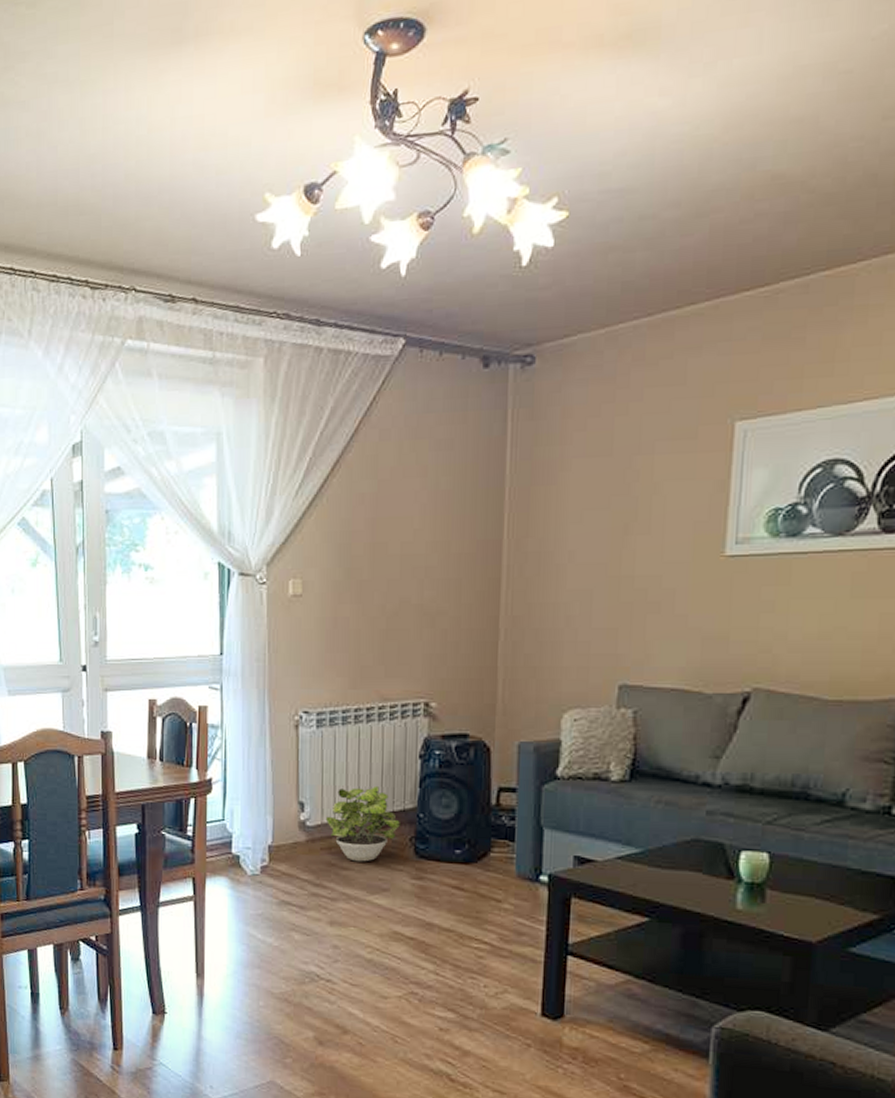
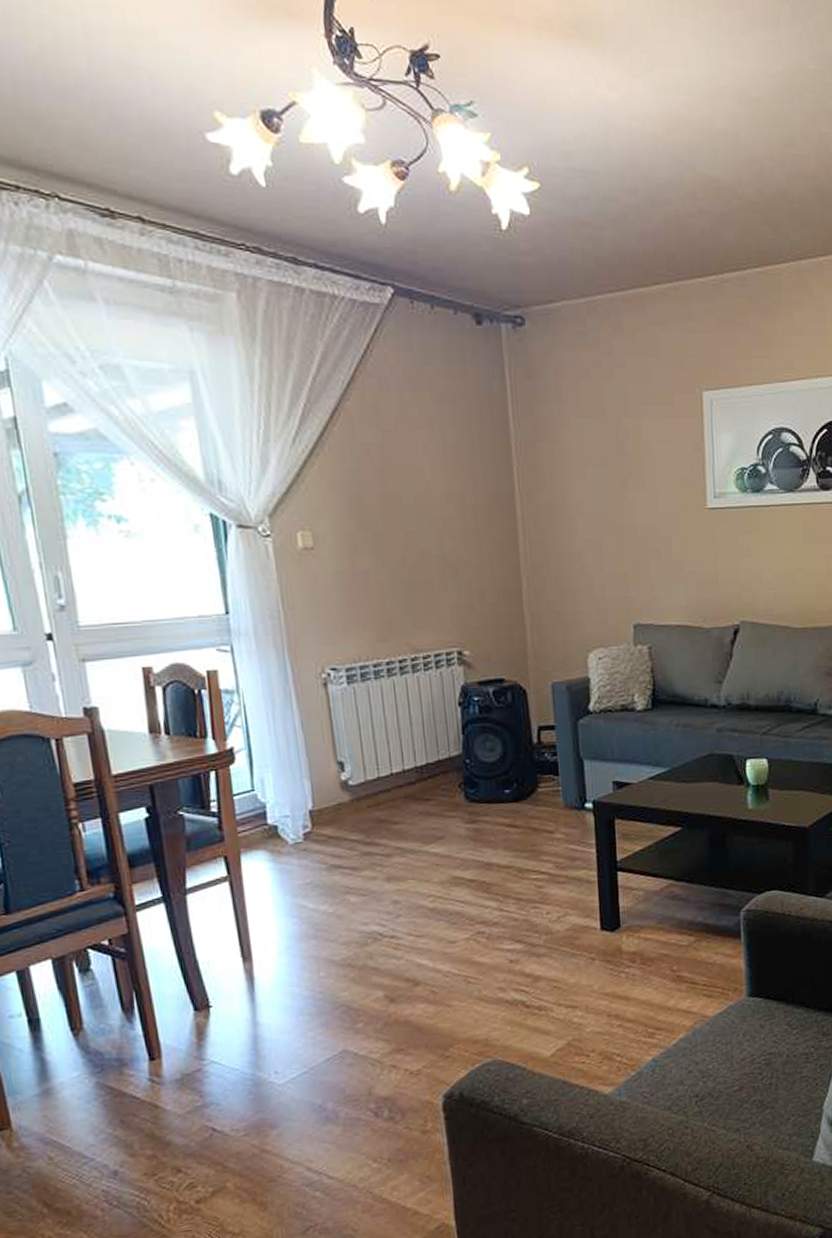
potted plant: present [325,785,401,862] -> none [368,736,449,815]

